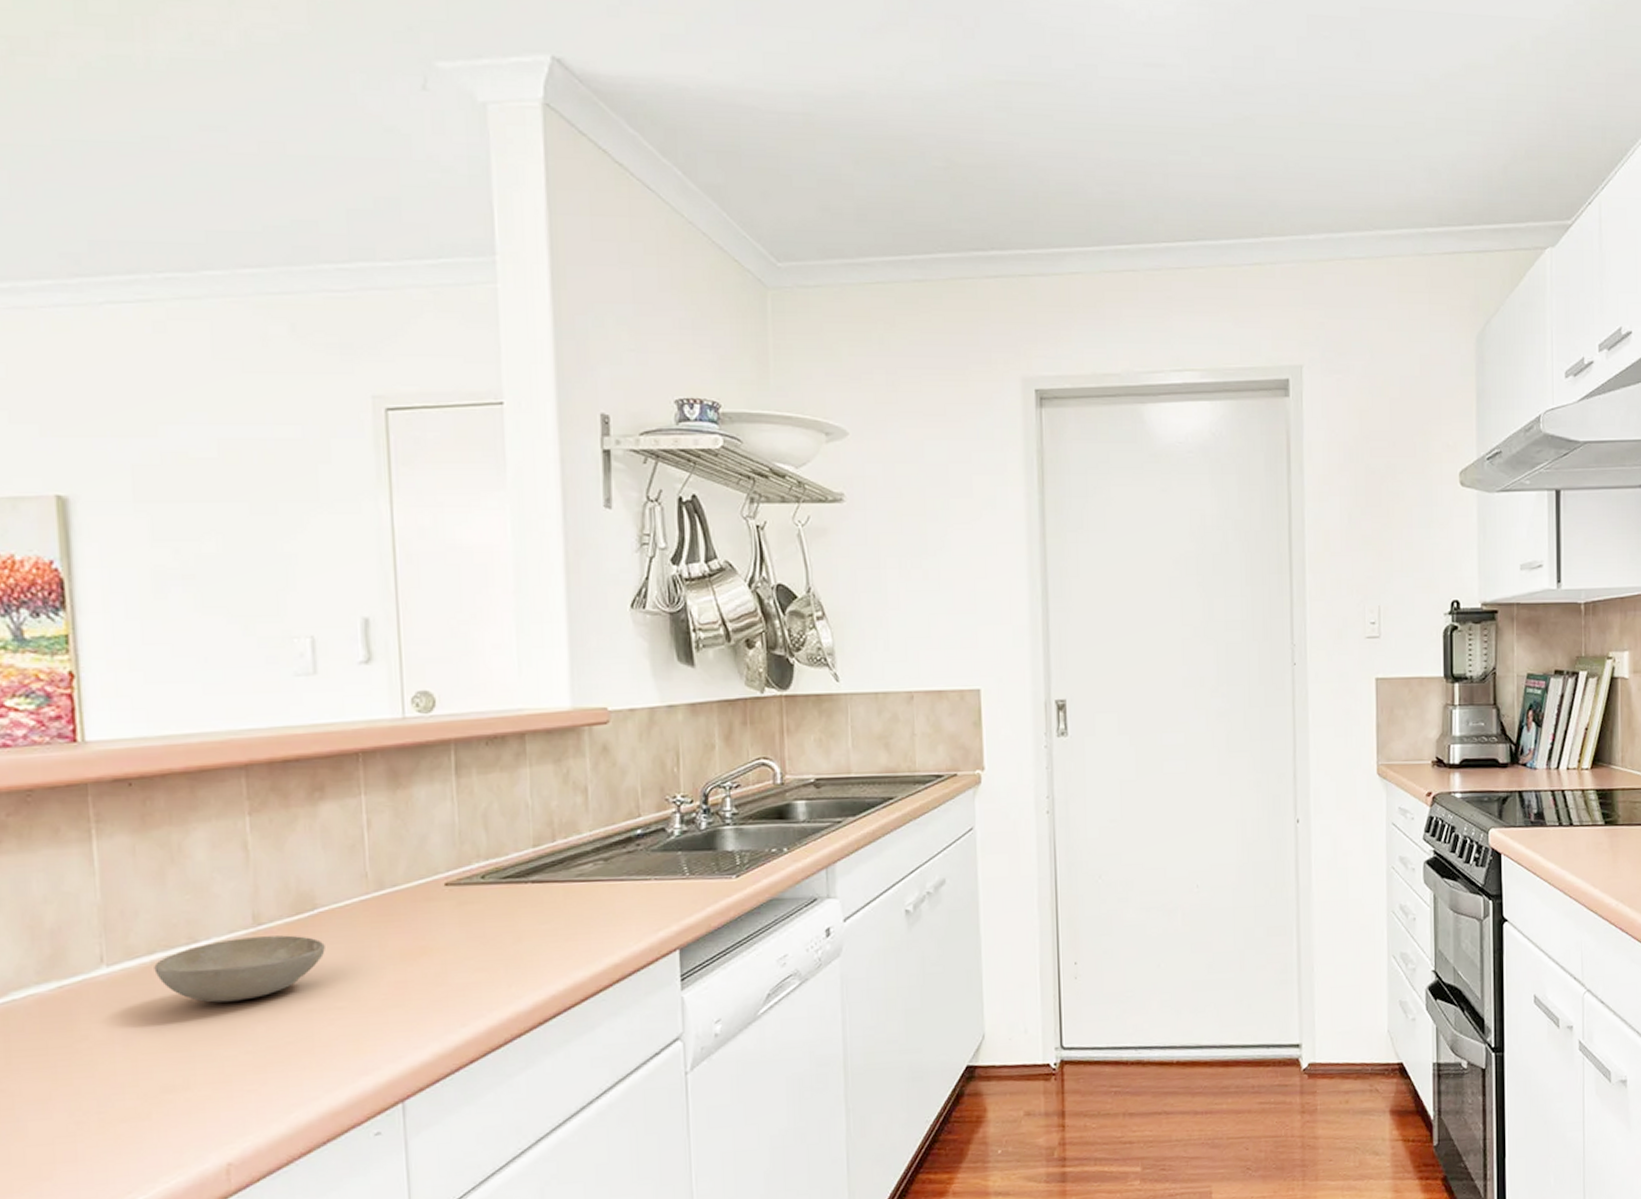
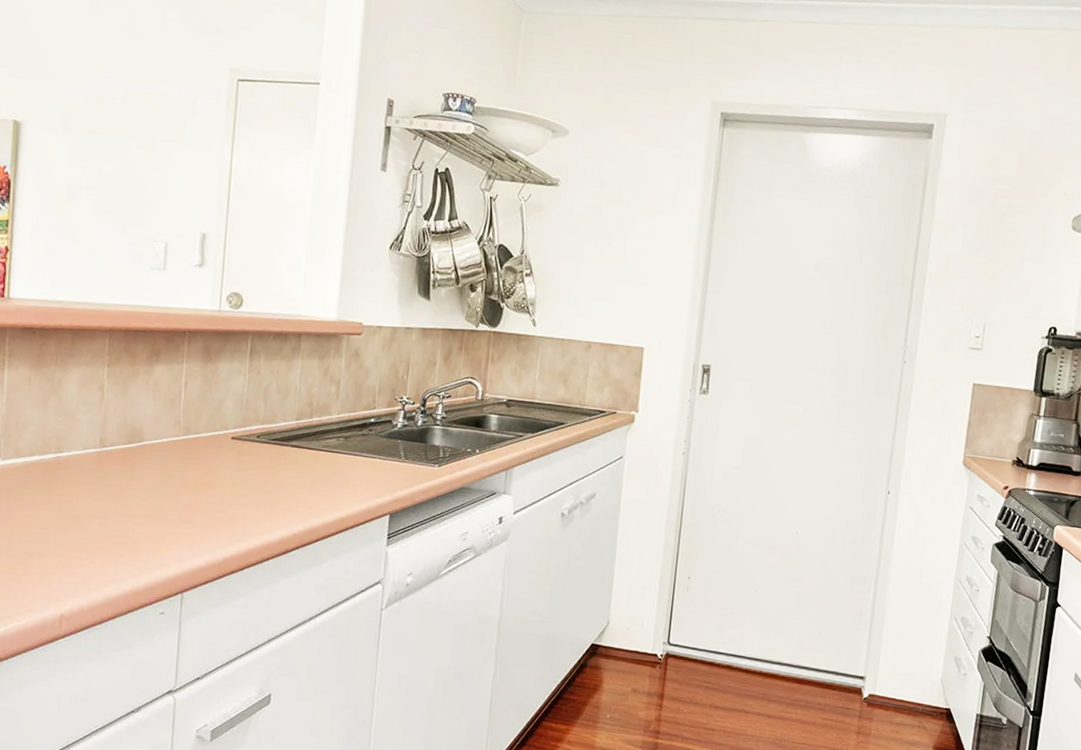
bowl: present [154,935,325,1003] -> none [32,454,145,500]

